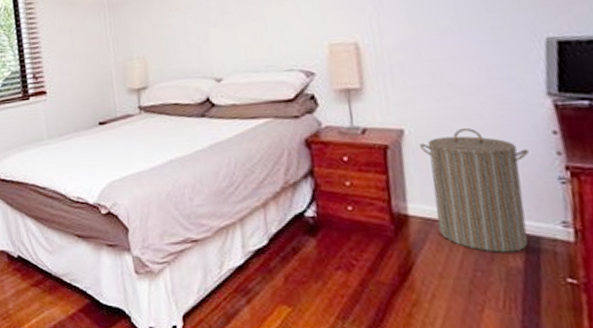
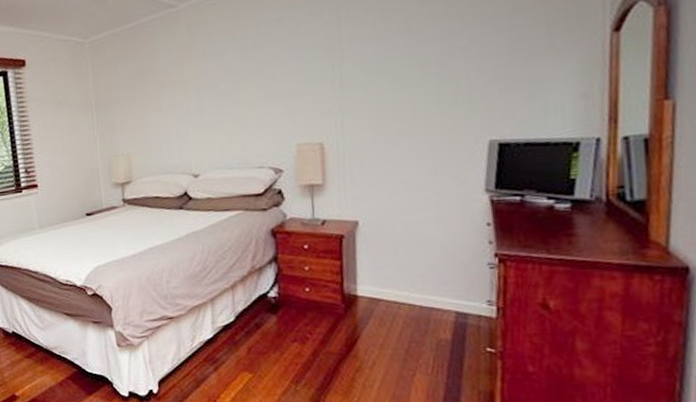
laundry hamper: present [419,127,529,253] -> none [371,219,464,327]

